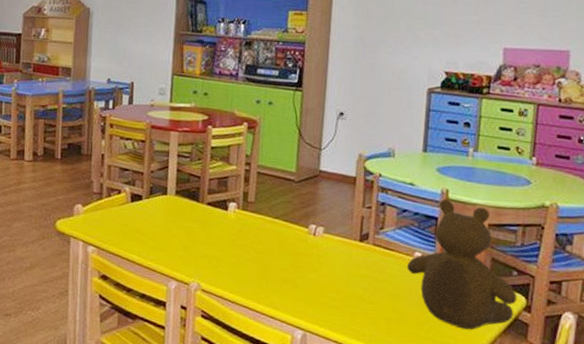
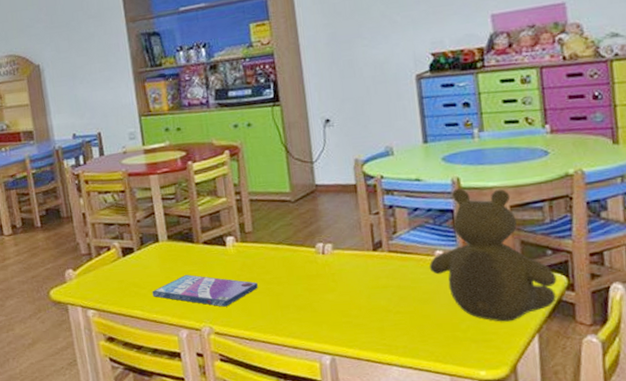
video game case: none [151,230,250,267] -> present [152,275,258,307]

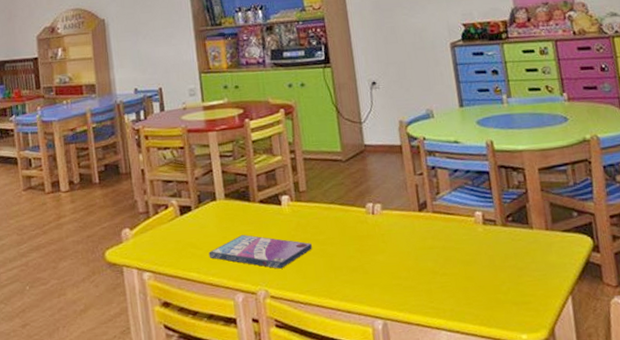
teddy bear: present [430,188,557,322] -> none [470,150,585,284]

